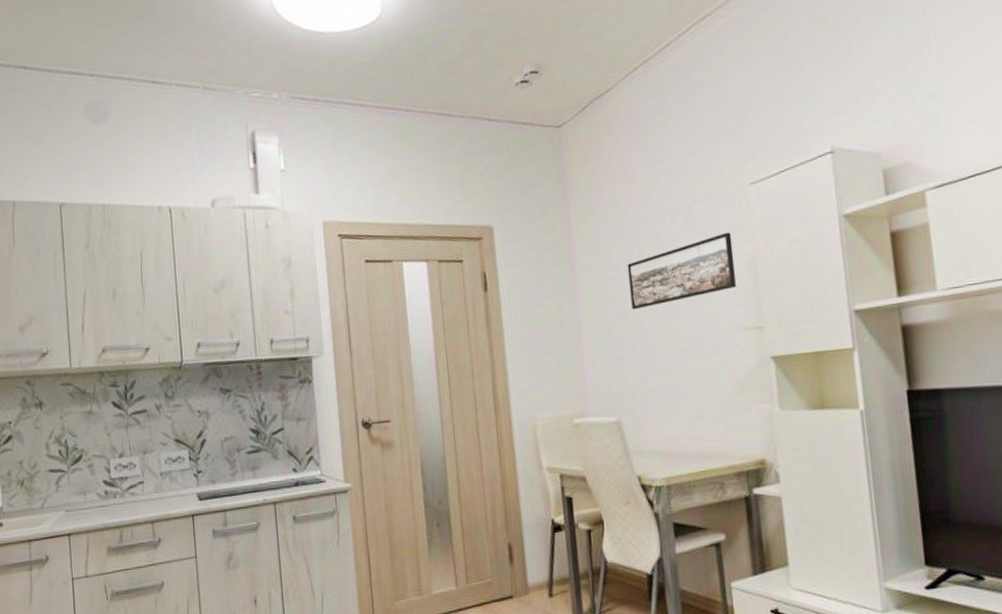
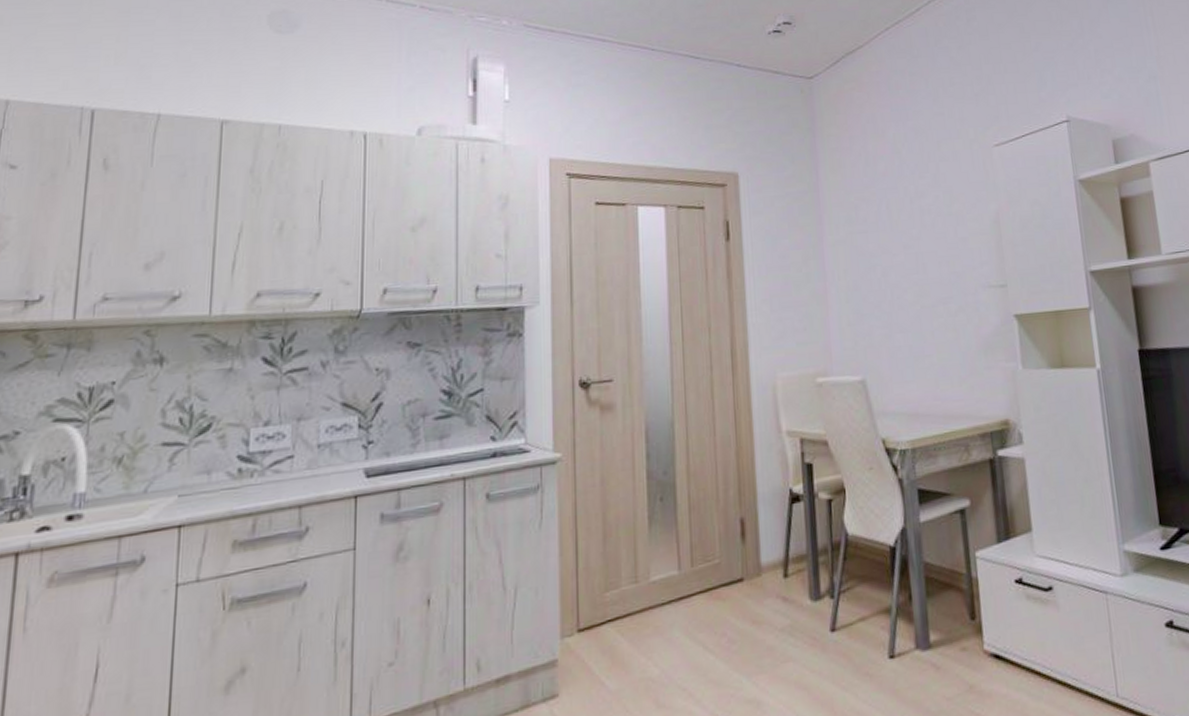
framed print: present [627,232,737,310] -> none [875,191,981,265]

